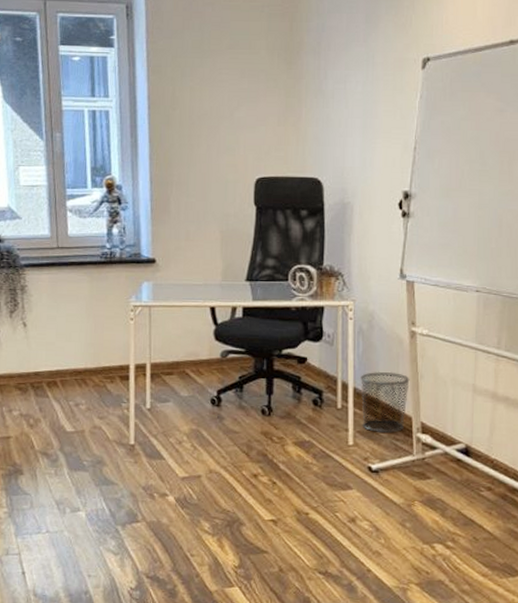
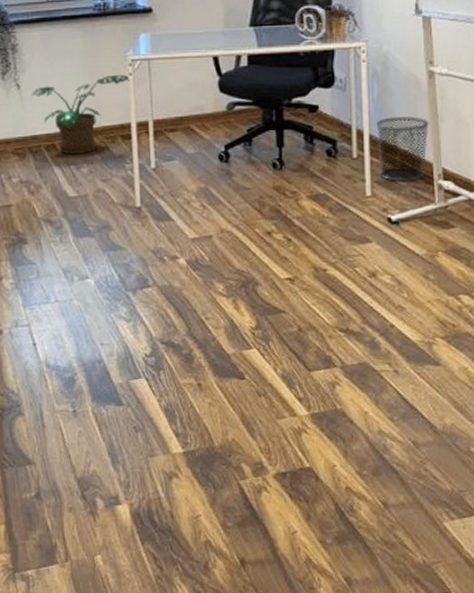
potted plant: none [36,318,131,392] -> present [31,74,130,155]

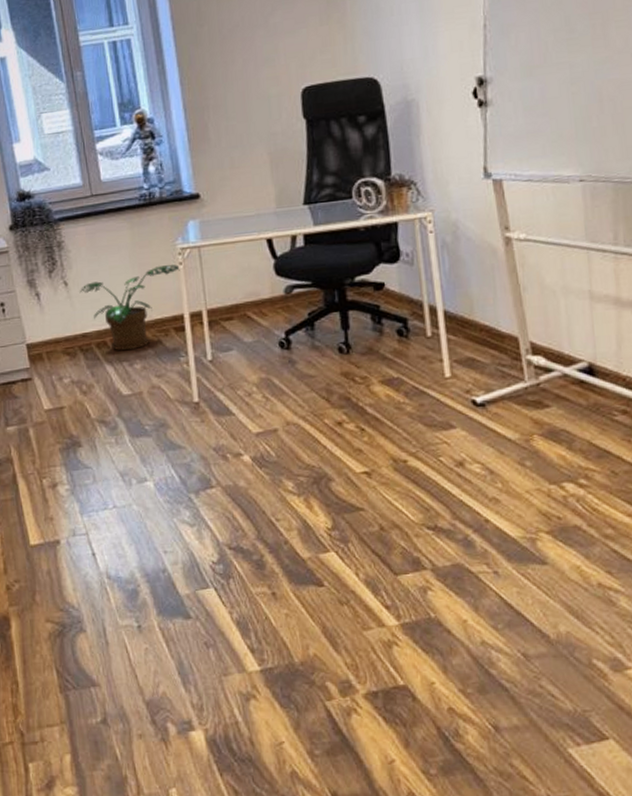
waste bin: present [376,115,429,181] -> none [450,287,511,360]

